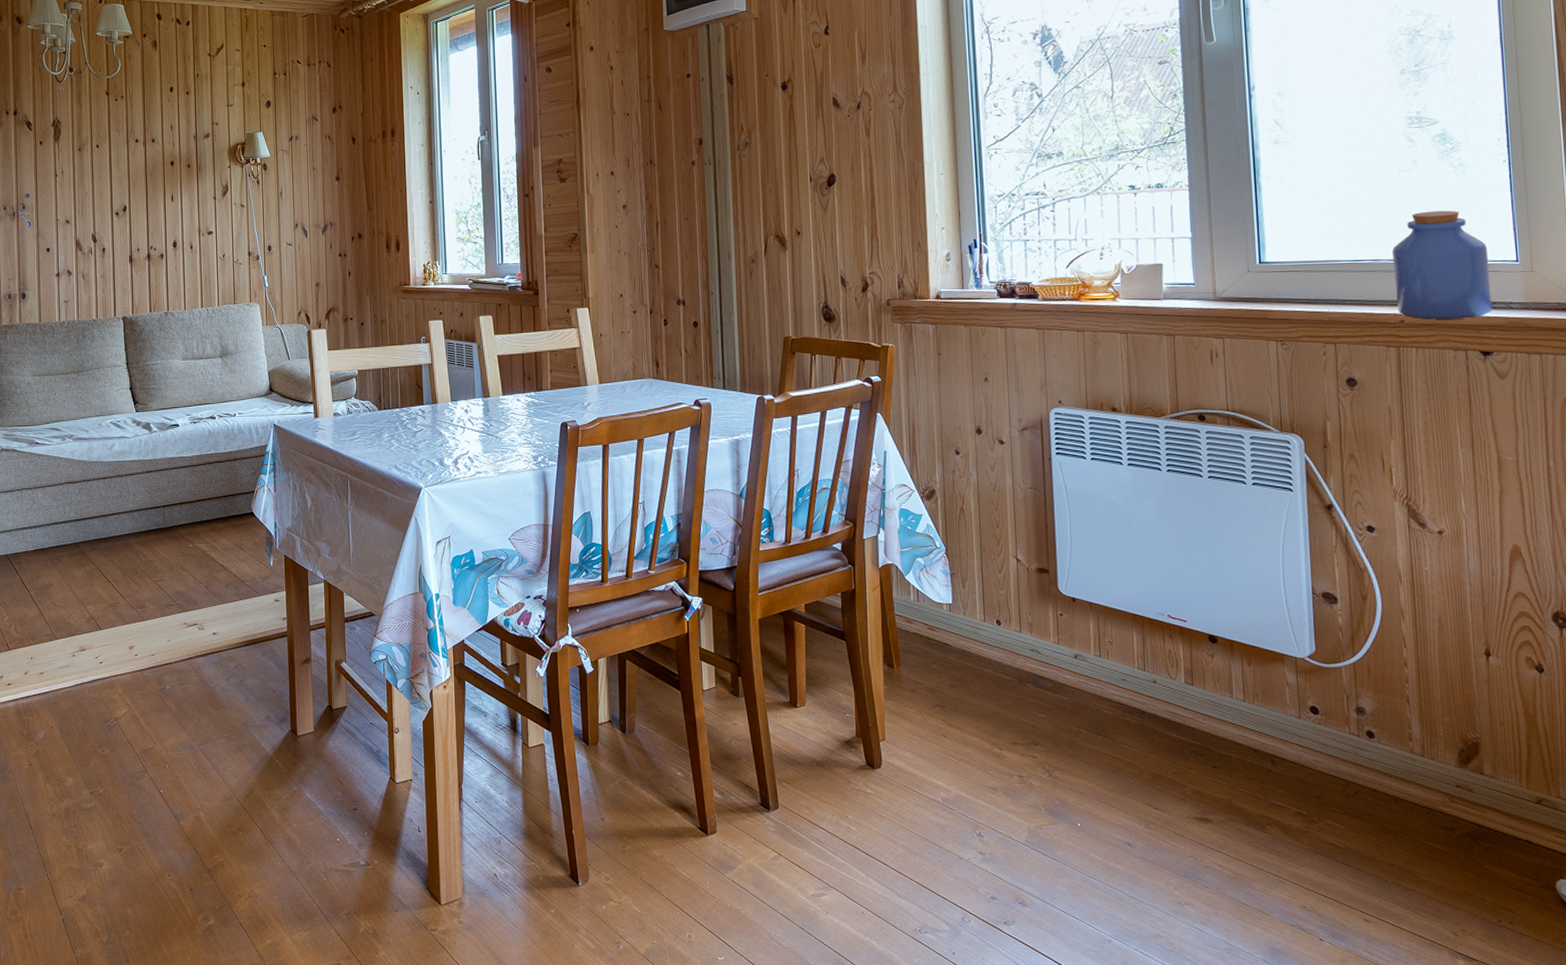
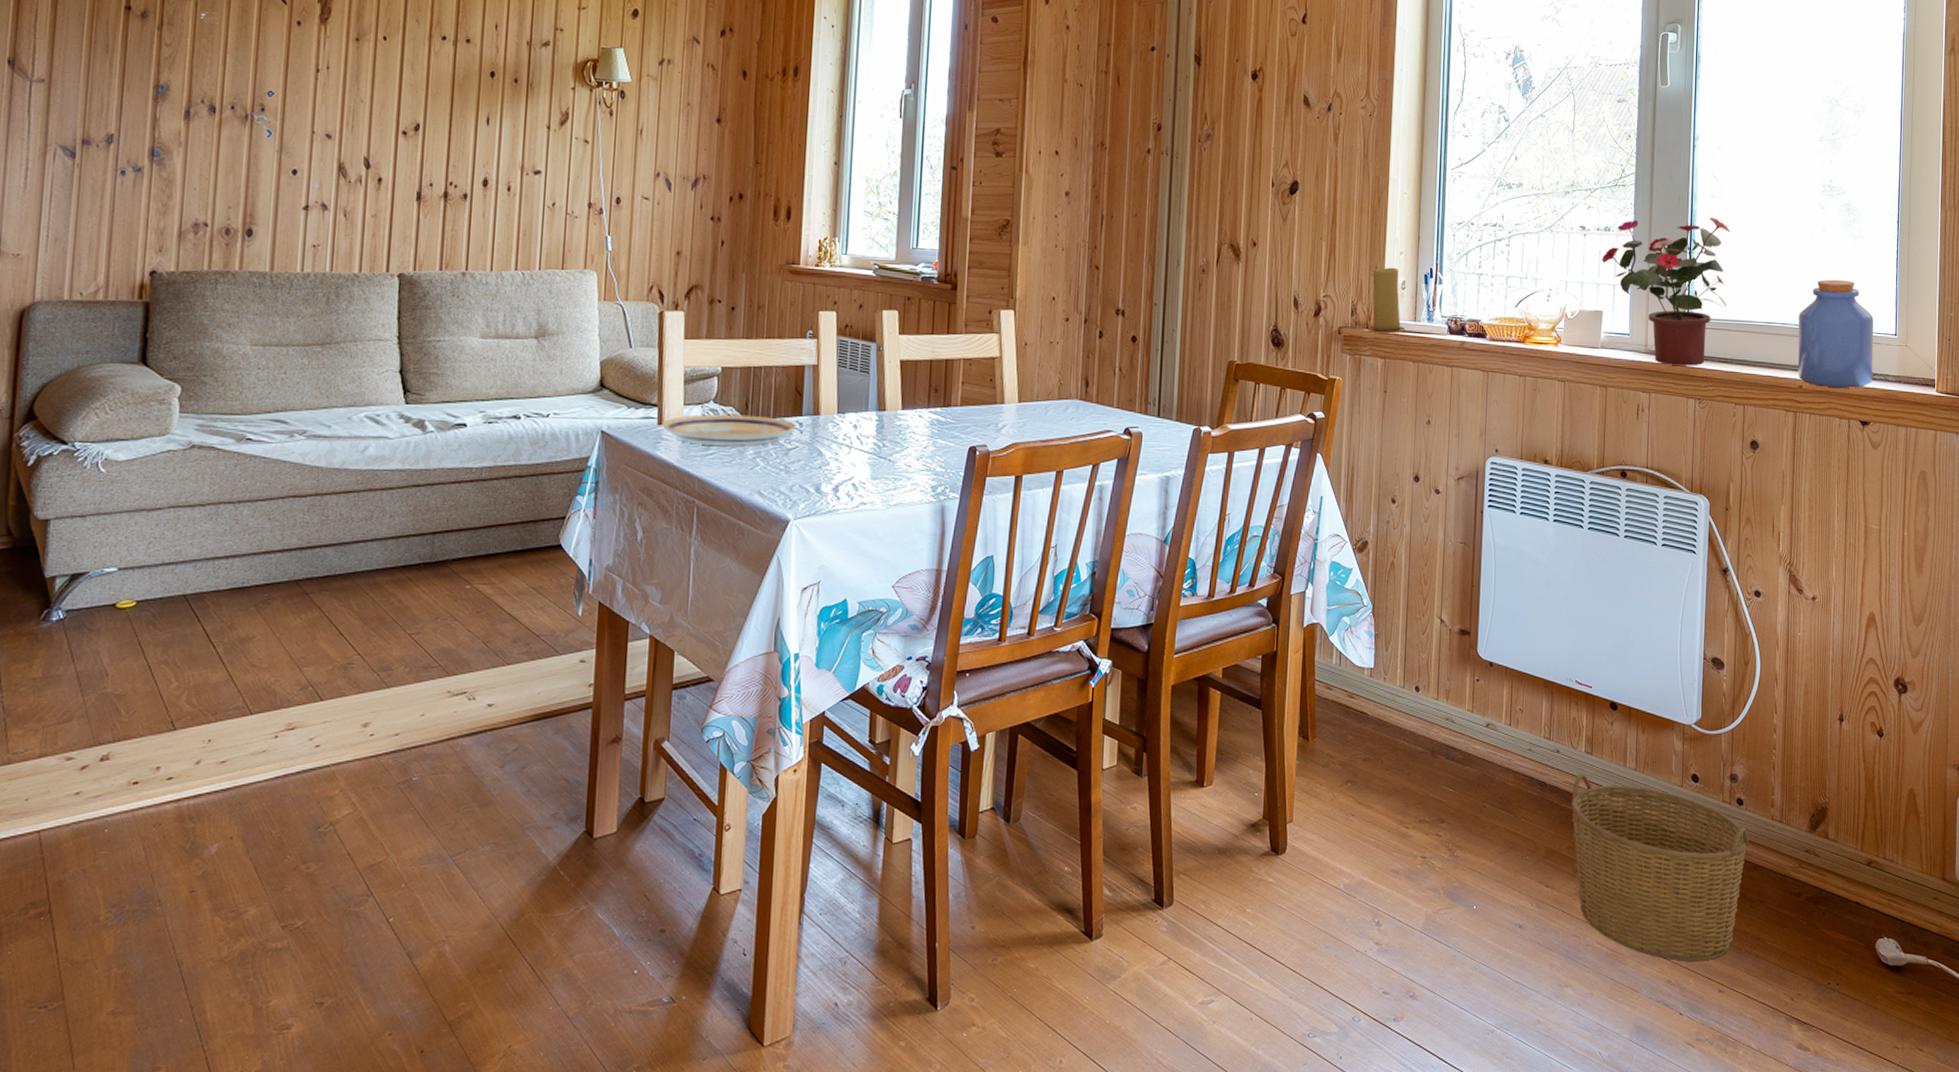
plate: none [317,406,420,432] -> present [661,414,796,446]
candle: none [916,241,954,302] -> present [1367,267,1406,334]
potted flower: none [1156,163,1305,310] -> present [1601,217,1731,366]
basket: none [1173,702,1386,889] -> present [1571,772,1750,961]

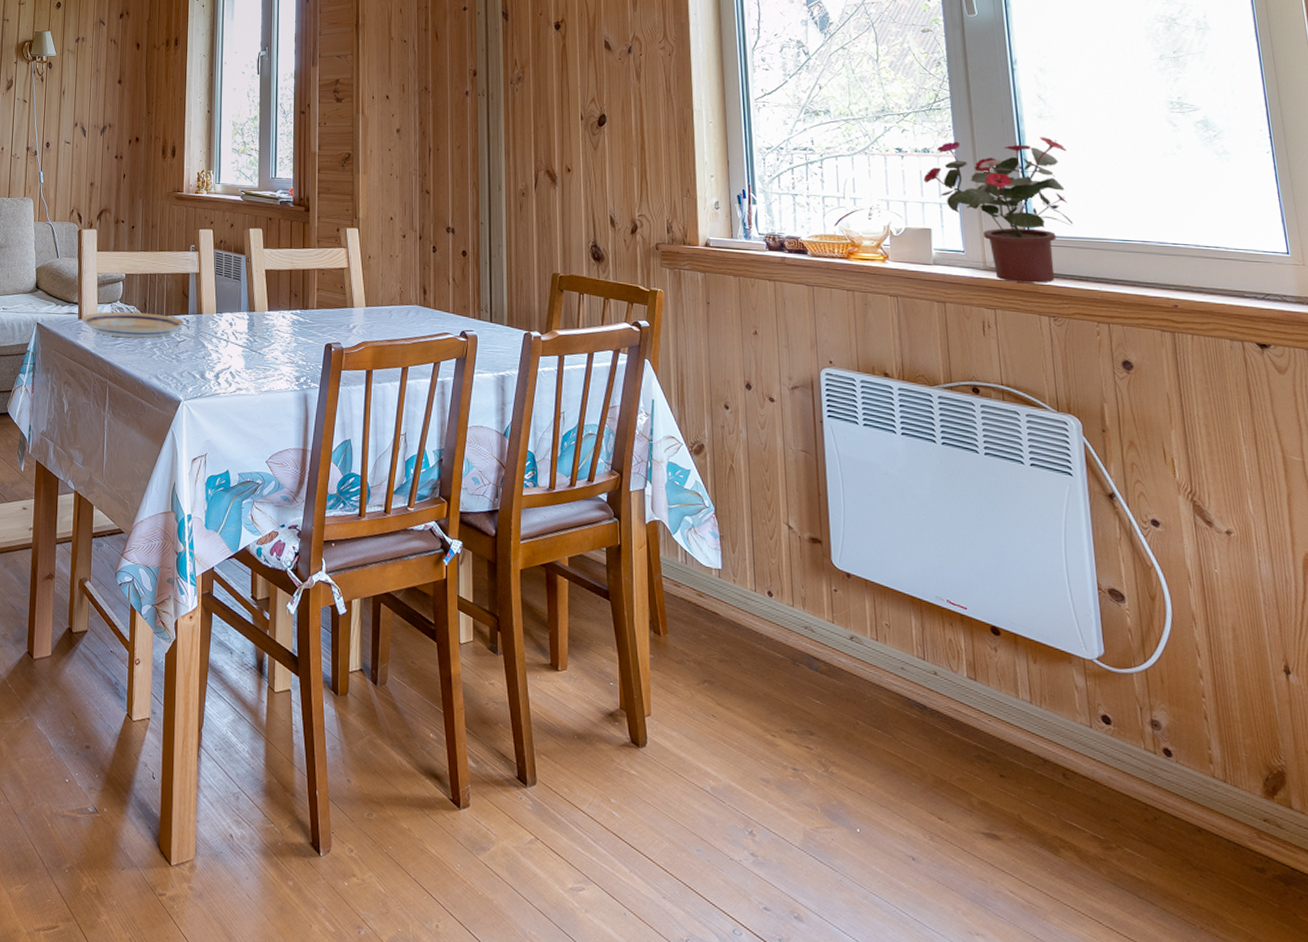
candle: present [1367,267,1406,334] -> none [685,189,723,250]
basket: present [1571,772,1750,961] -> none [957,698,1187,932]
jar: present [1797,279,1874,388] -> none [1161,196,1266,309]

